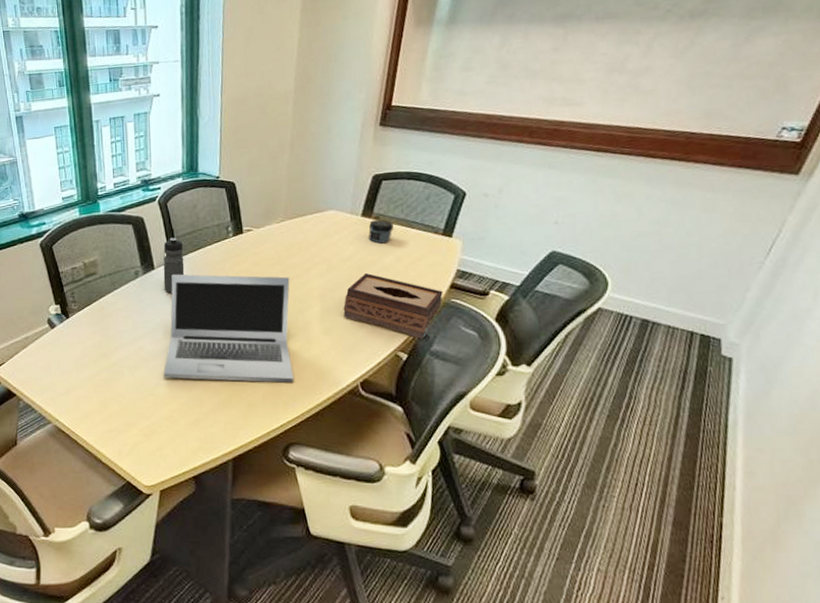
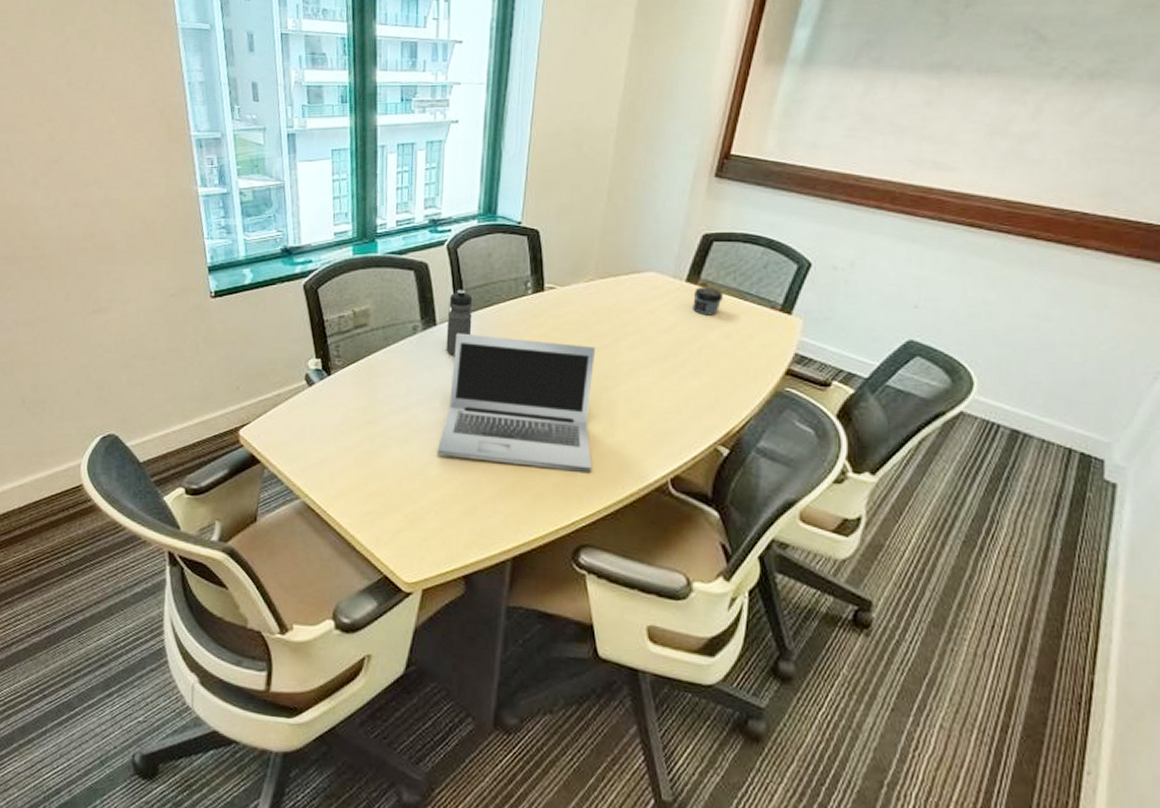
tissue box: present [343,272,443,339] -> none [657,348,776,433]

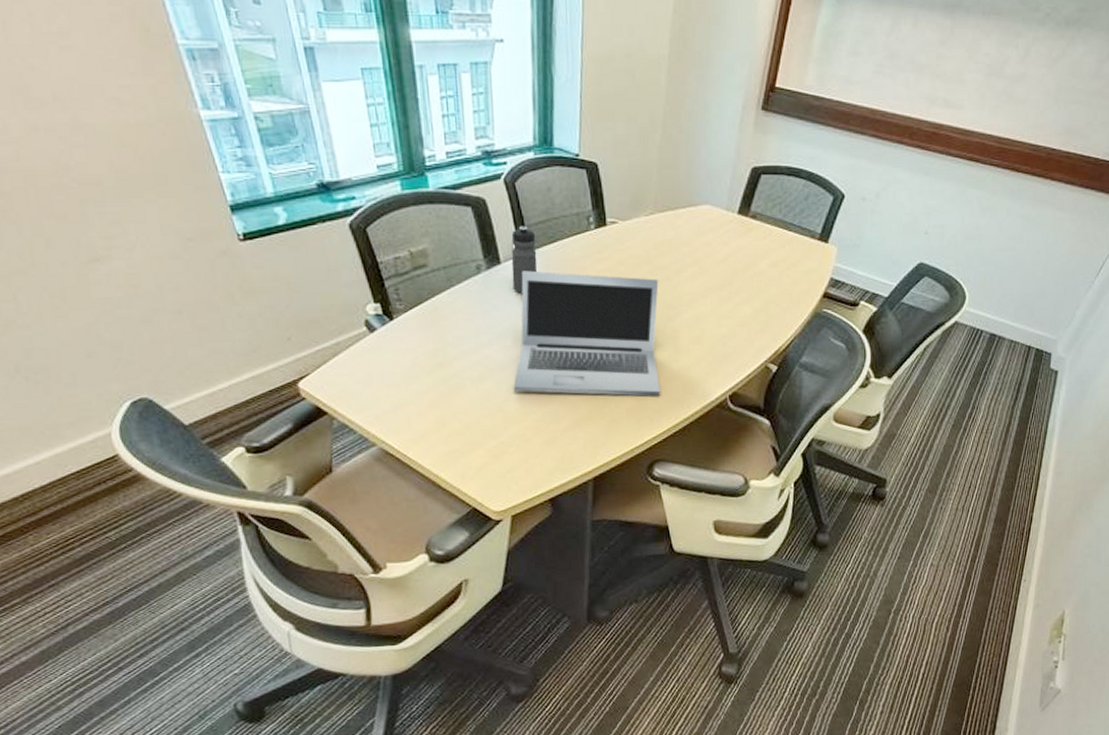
jar: present [693,287,723,316] -> none [744,219,770,246]

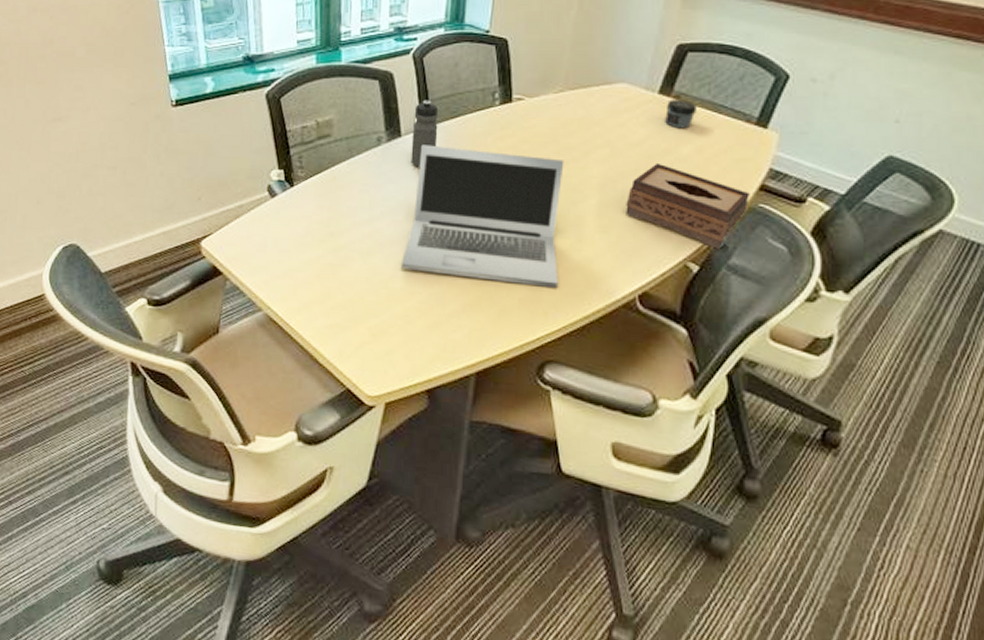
tissue box: none [715,277,815,350] -> present [626,162,750,249]
jar: none [744,219,770,246] -> present [665,99,697,129]

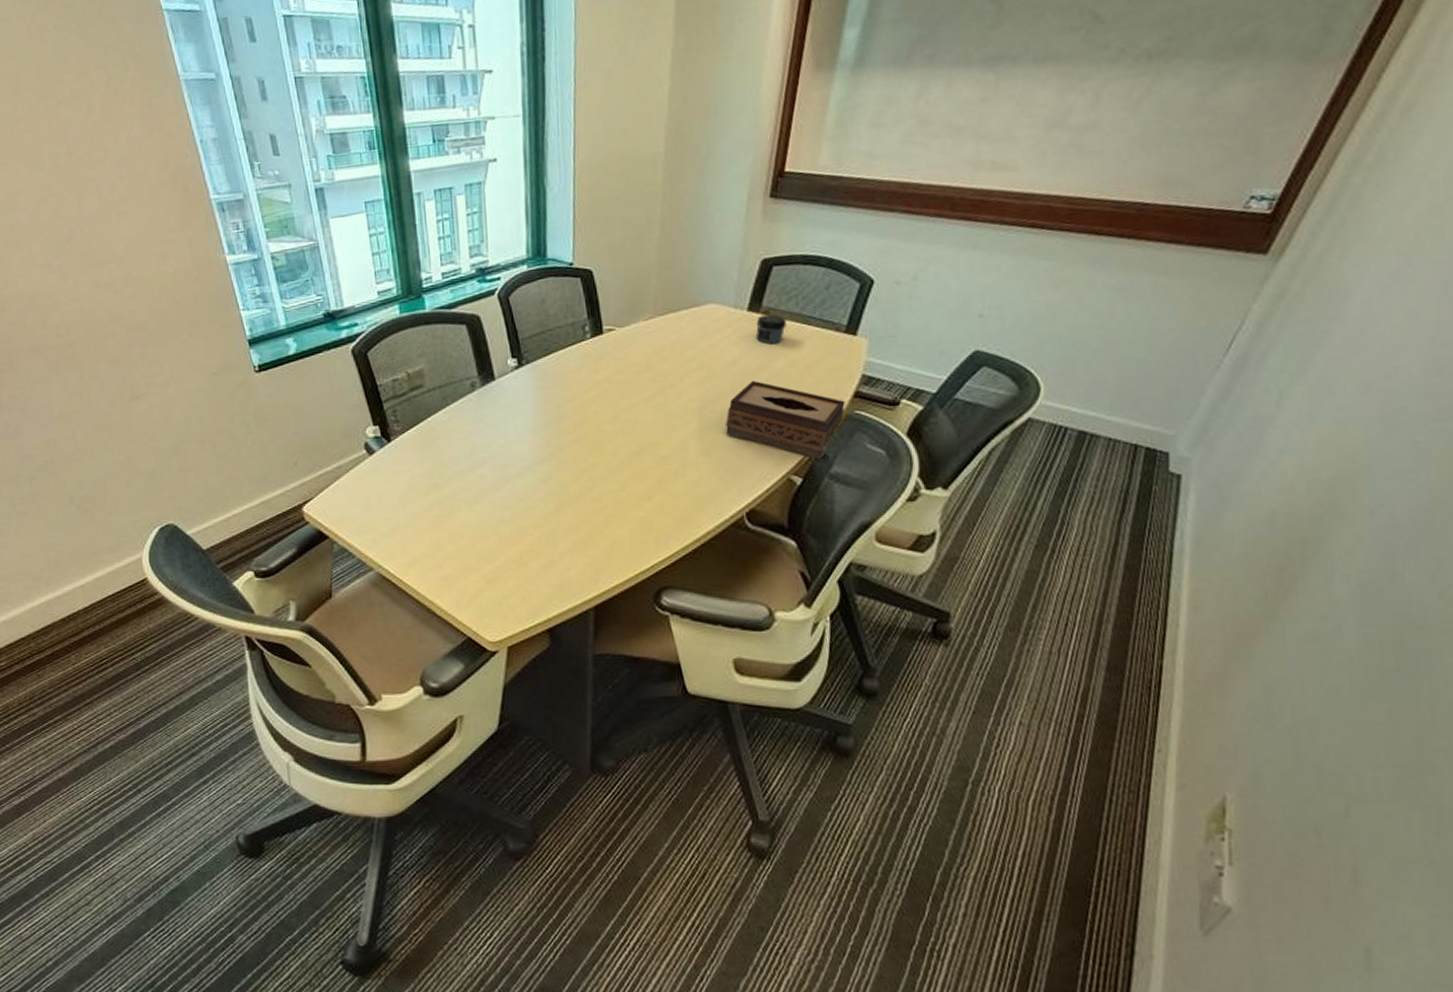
laptop: present [400,144,564,288] -> none [508,385,667,515]
water bottle: present [411,100,439,168] -> none [505,339,532,410]

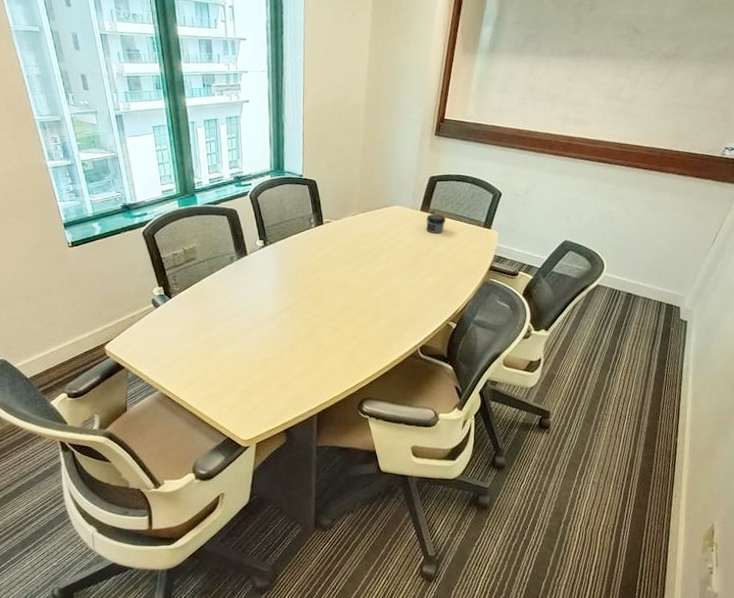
tissue box: present [725,380,845,460] -> none [406,257,484,311]

